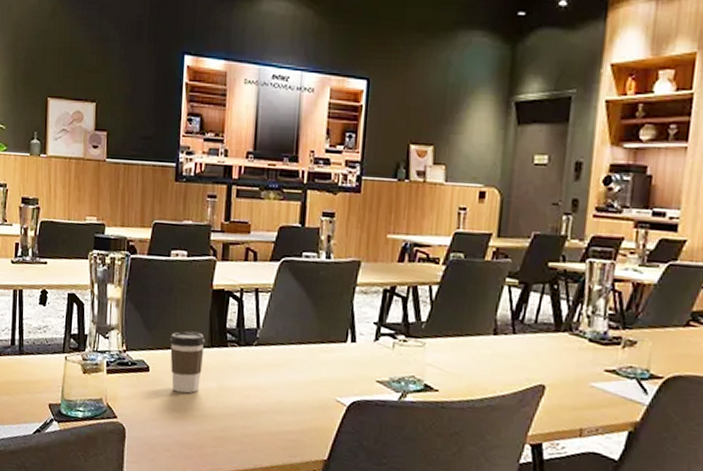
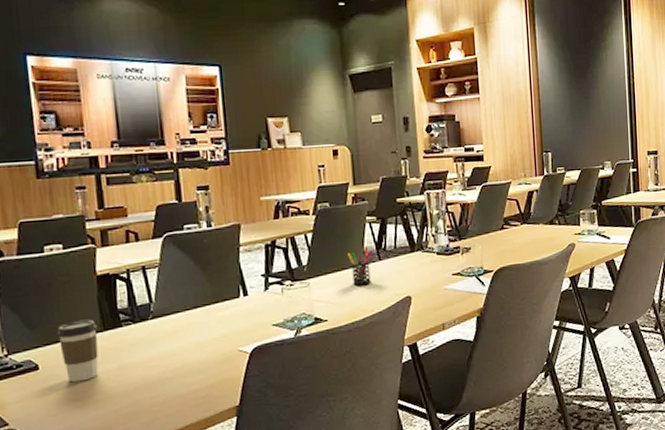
pen holder: none [475,312,507,360] -> present [348,245,373,286]

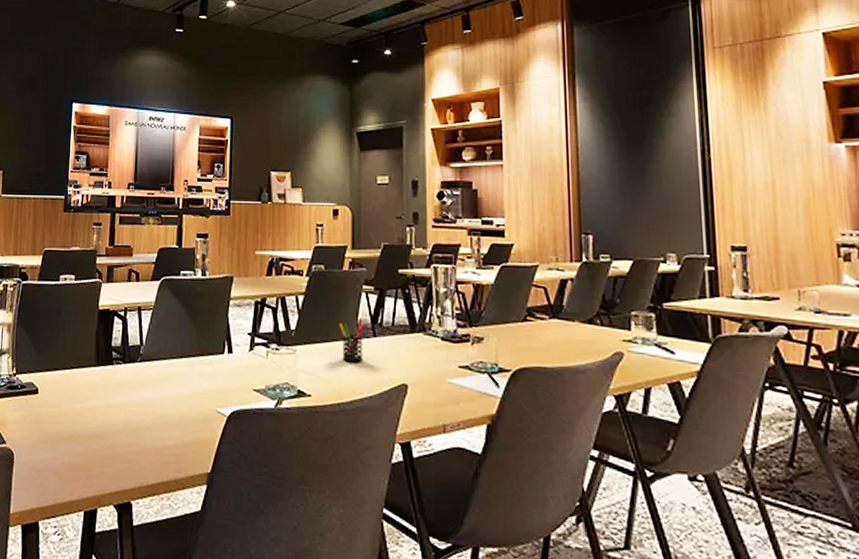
coffee cup: present [57,319,99,383] -> none [58,351,92,414]

